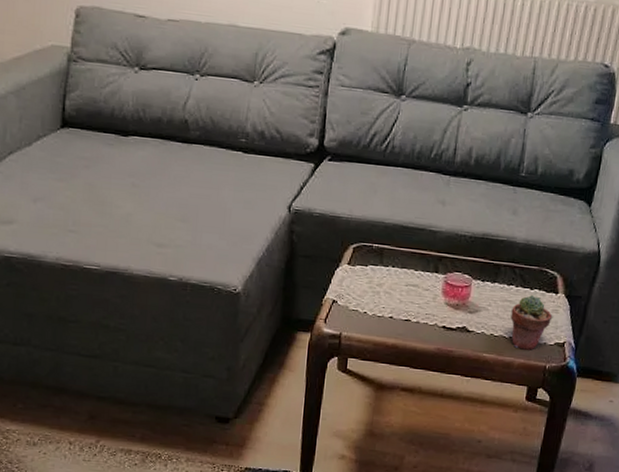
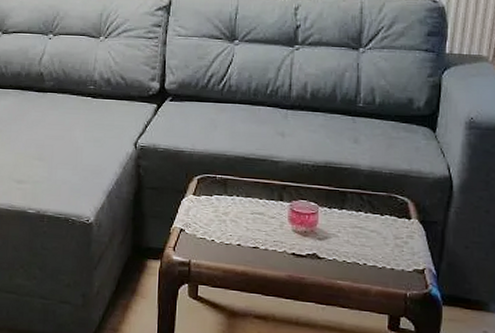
potted succulent: present [510,295,553,350] -> none [362,221,408,277]

